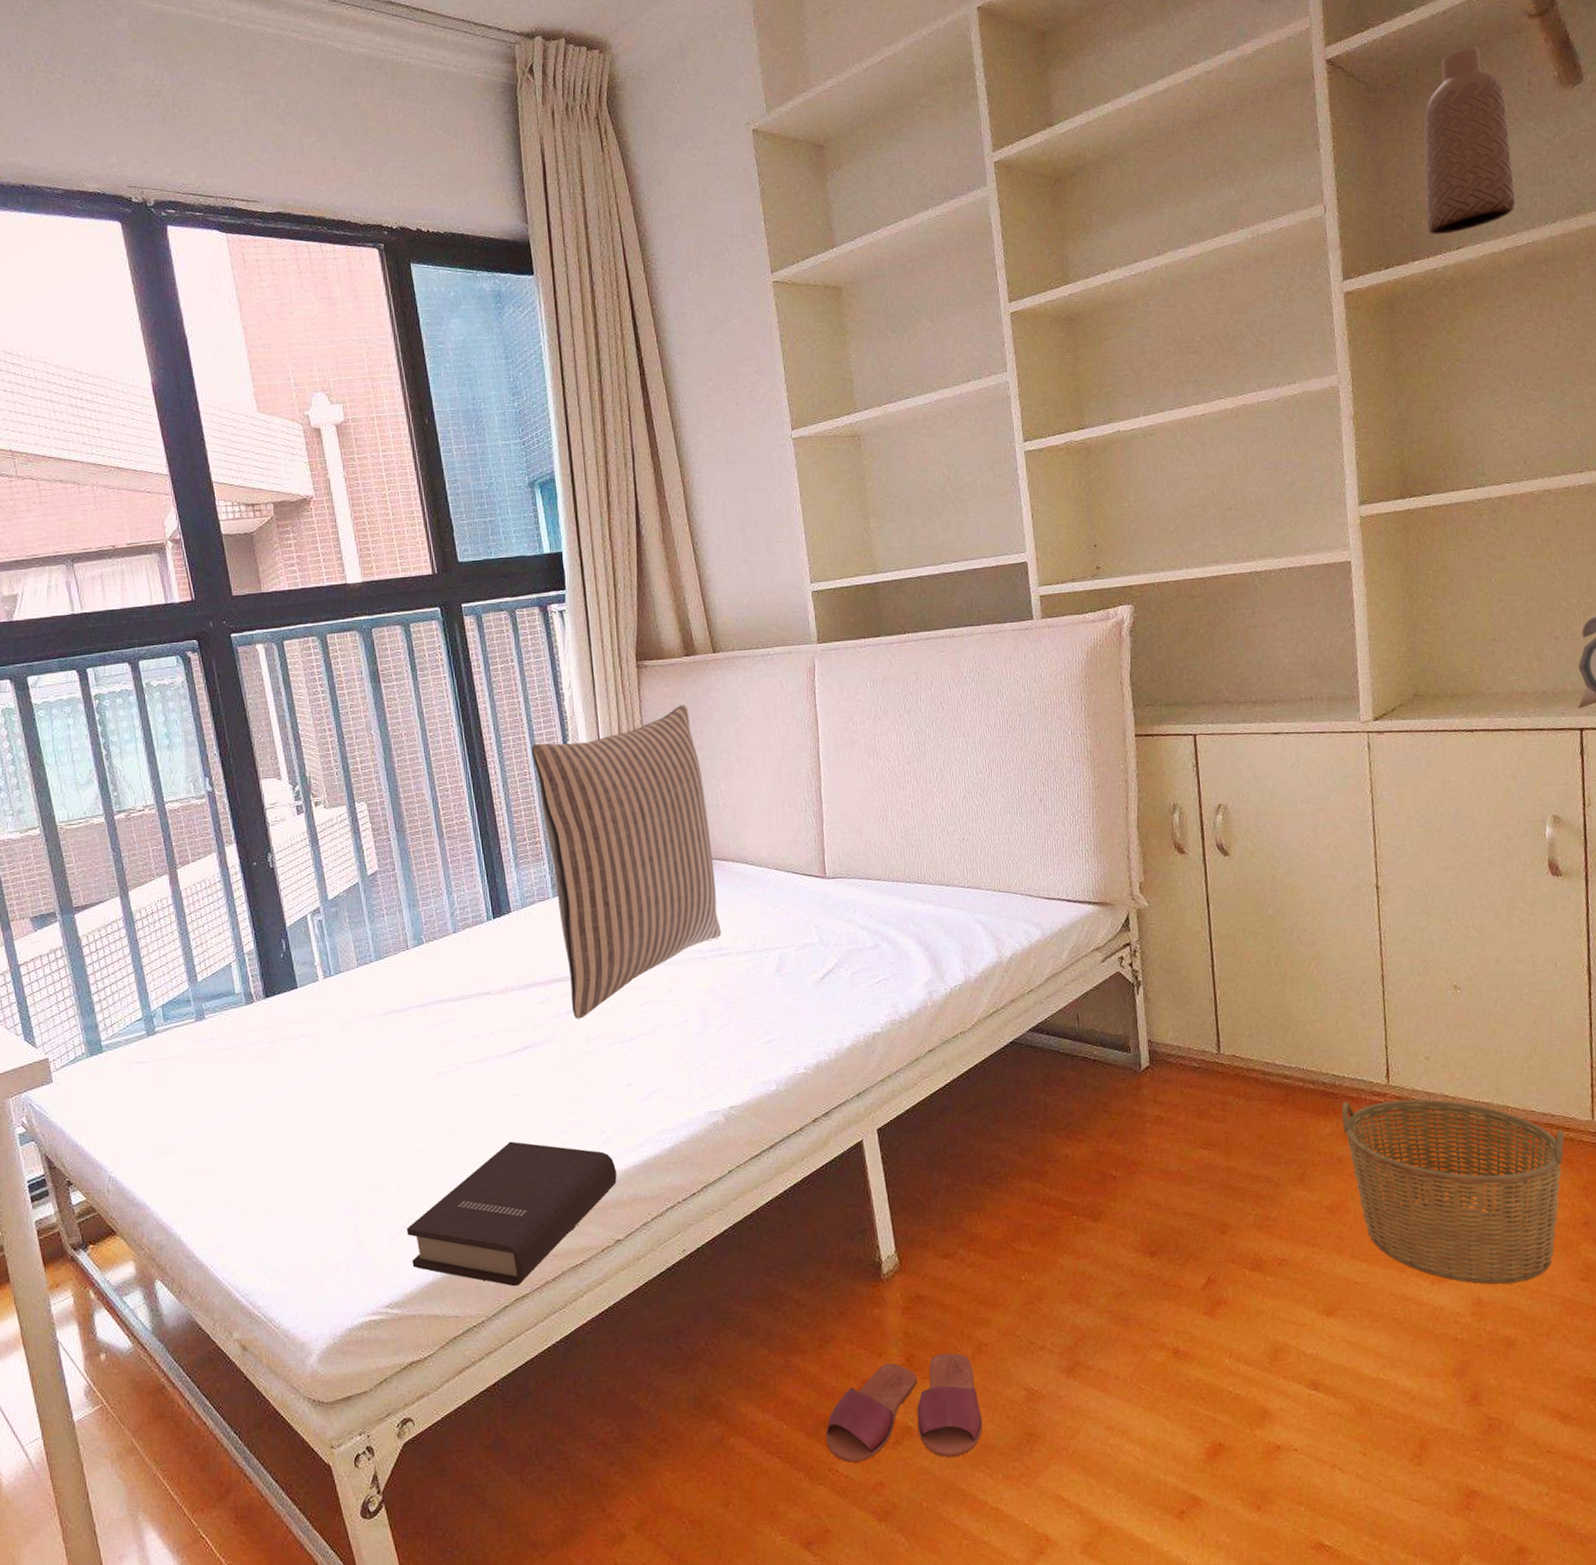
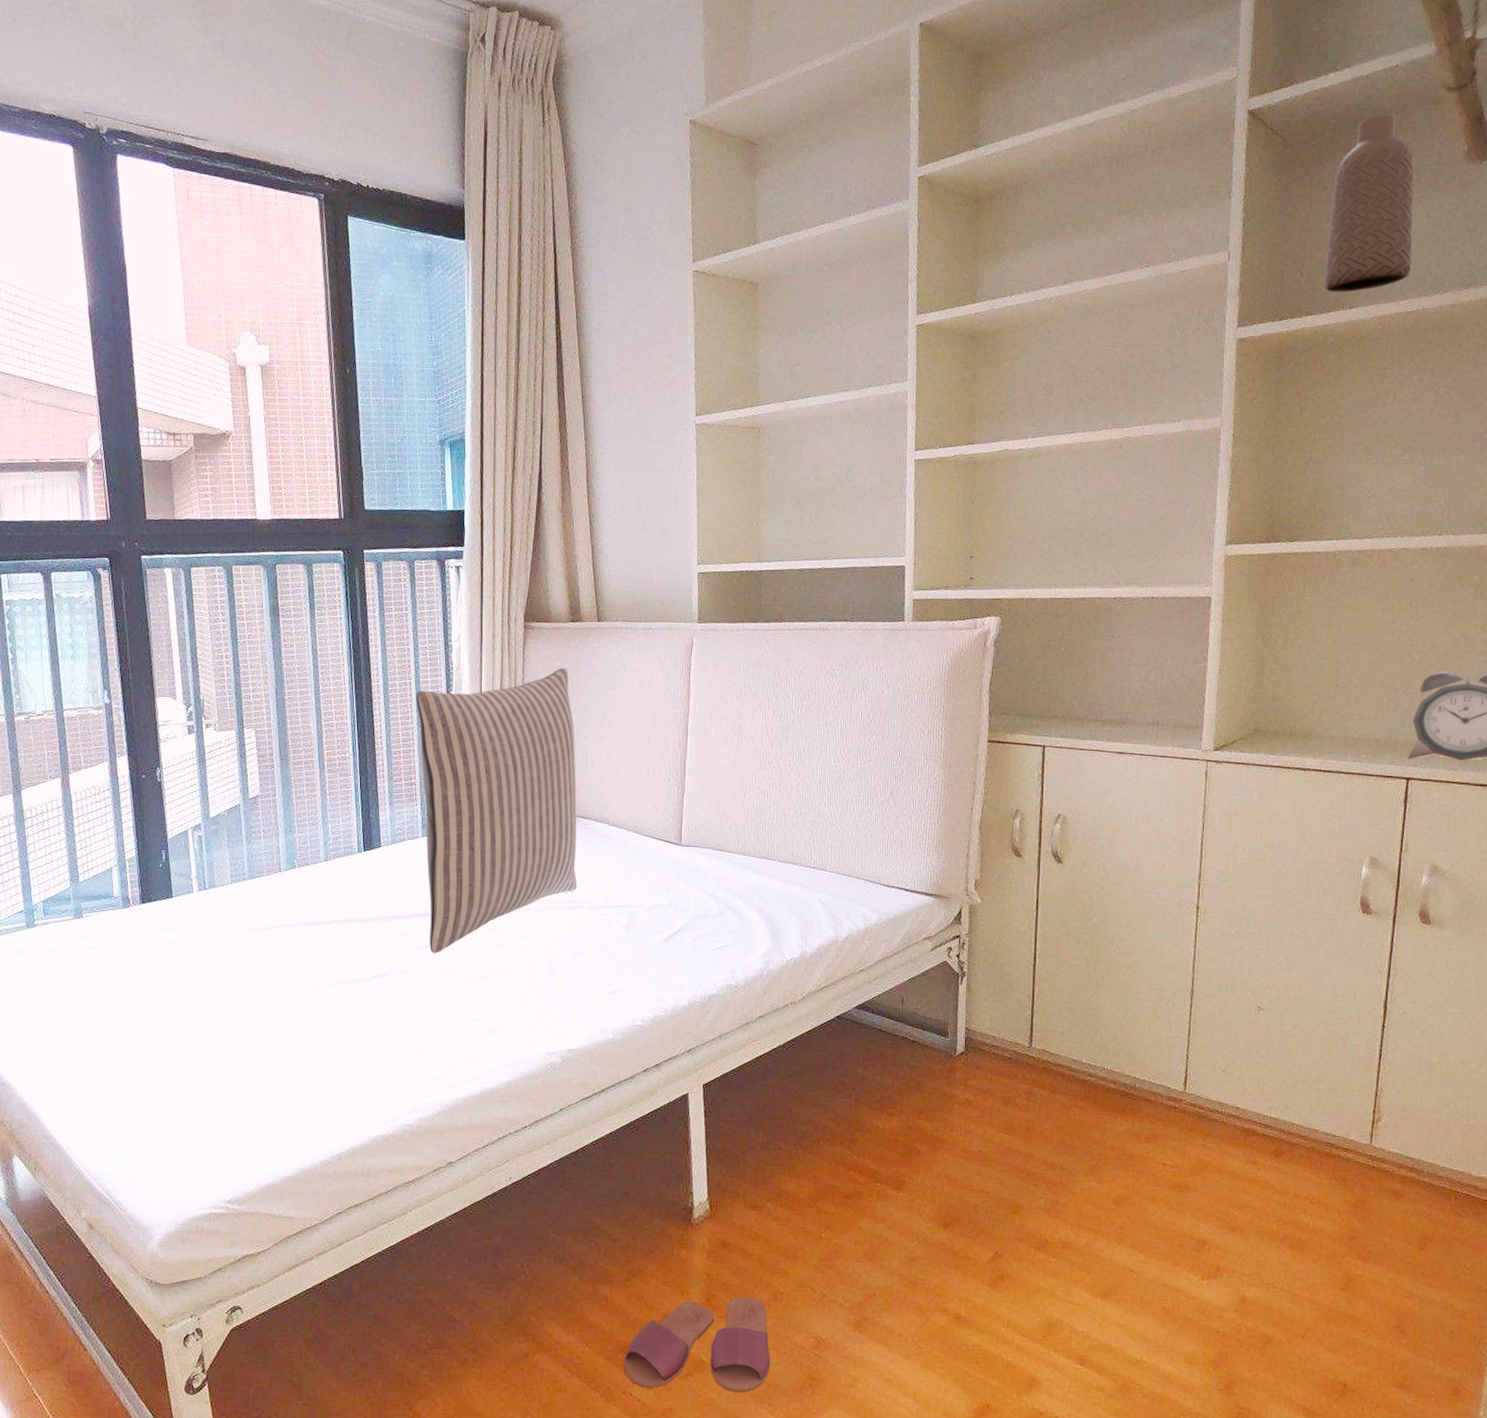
book: present [406,1141,617,1287] -> none [253,1061,455,1195]
basket: present [1341,1099,1565,1284] -> none [1137,1104,1343,1286]

